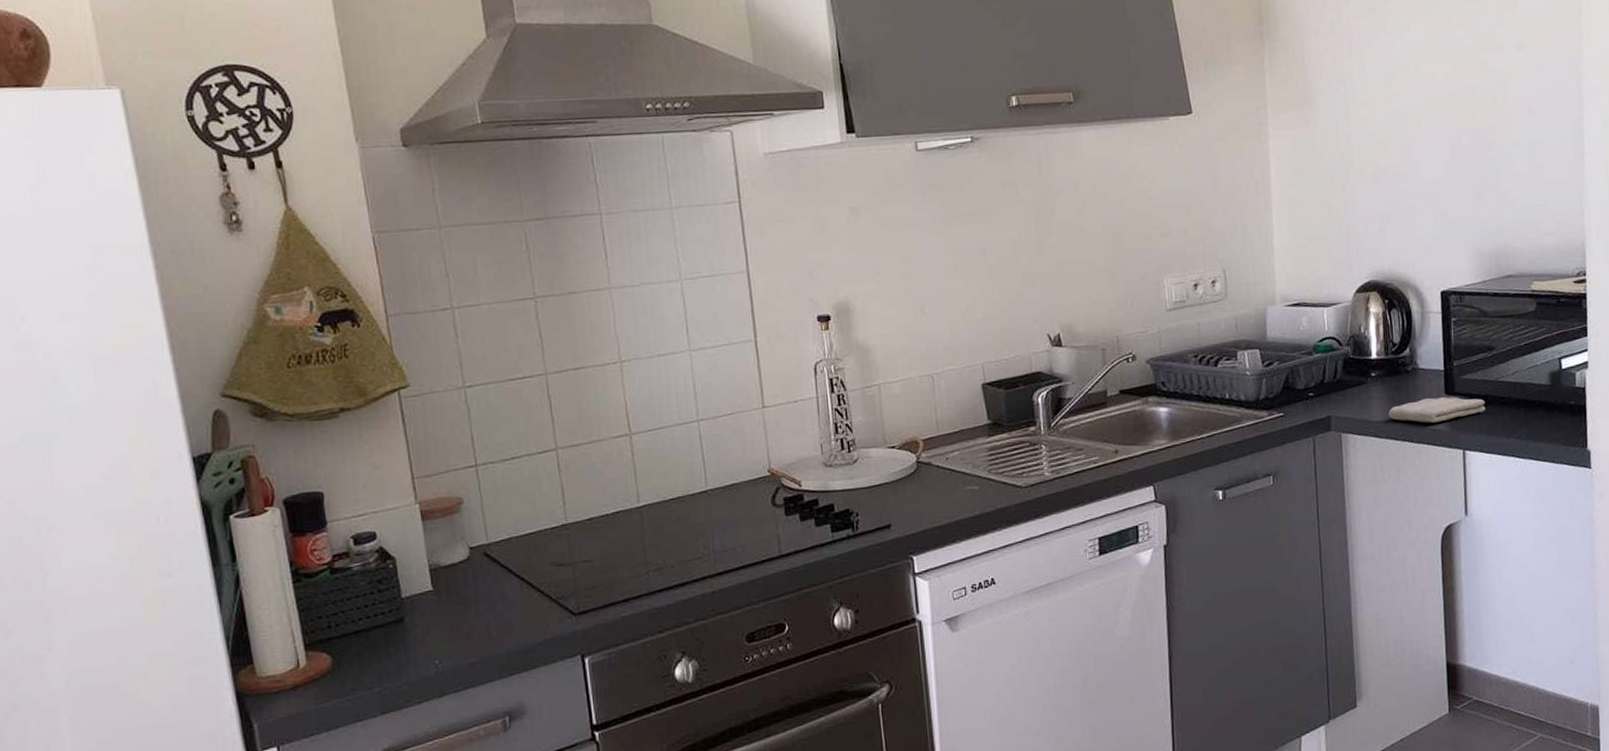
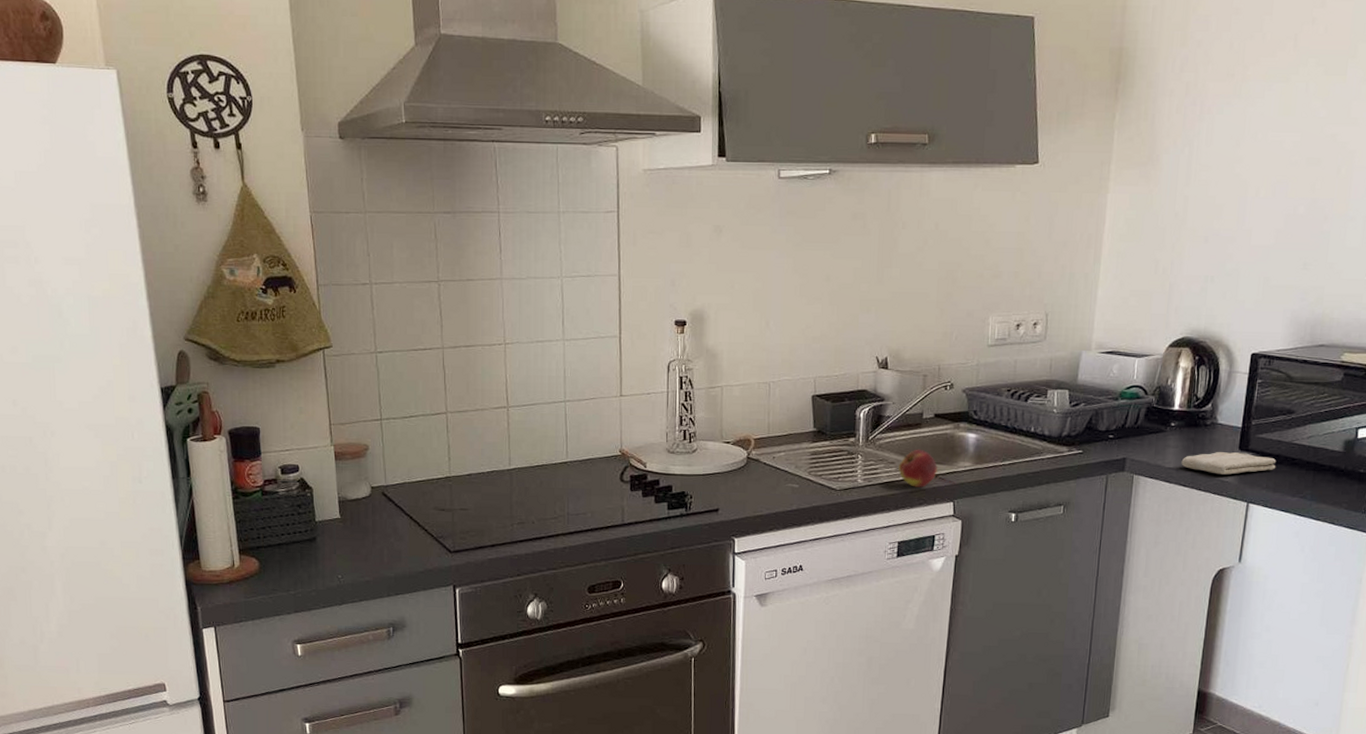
apple: none [1088,431,1131,474] -> present [898,449,937,487]

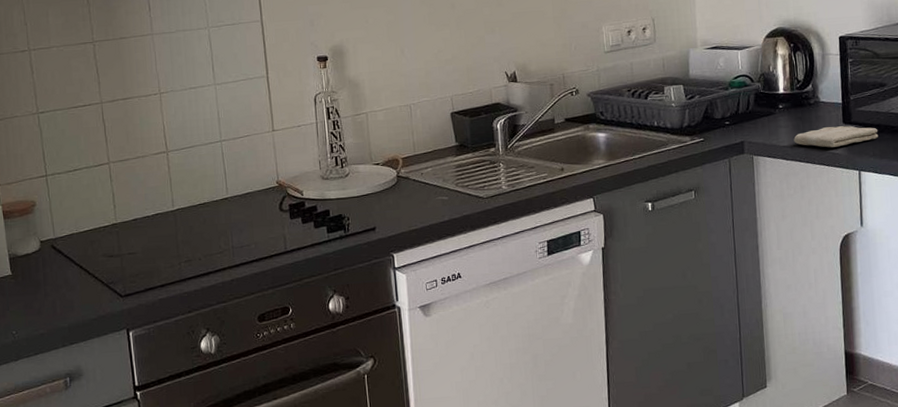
apple: present [898,449,937,487] -> none [538,152,574,188]

